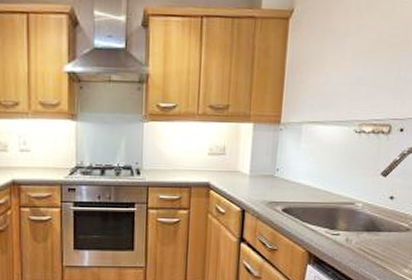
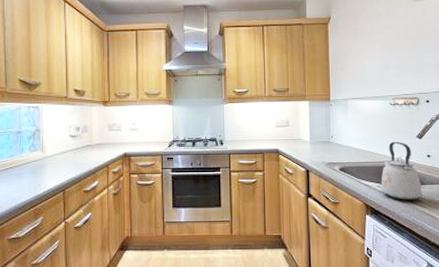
kettle: none [329,178,378,249] -> present [381,141,422,200]

